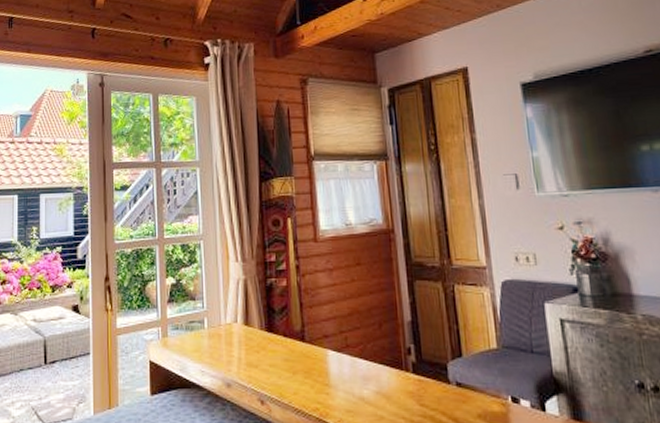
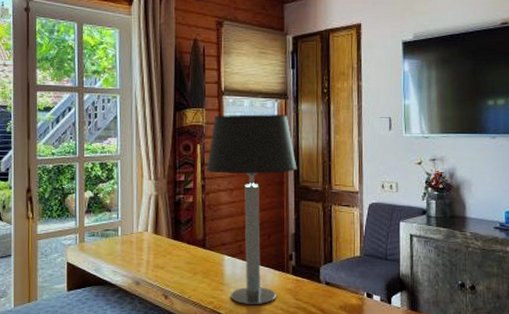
table lamp: none [299,178,407,413] -> present [206,114,297,305]

